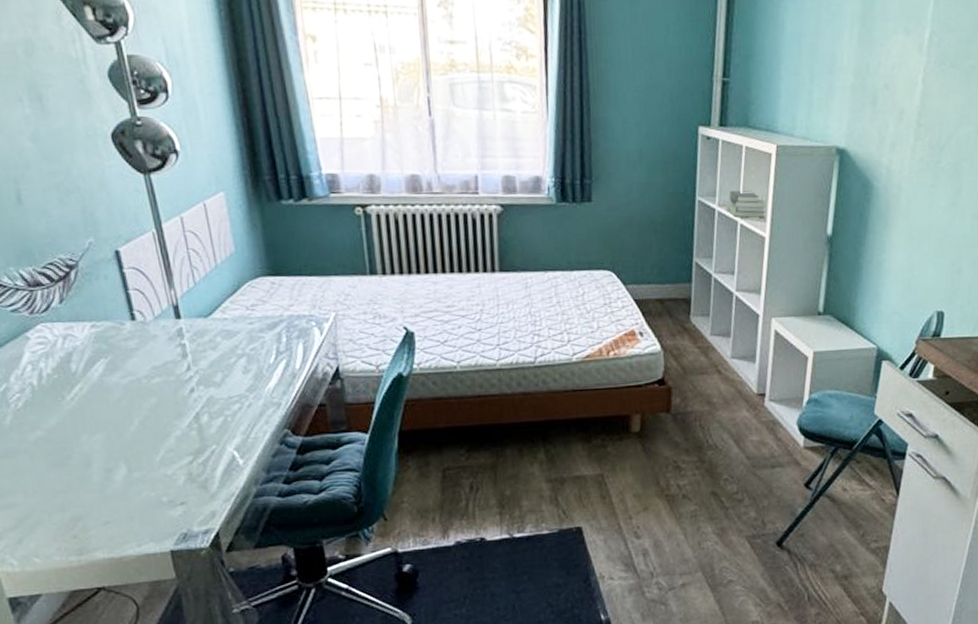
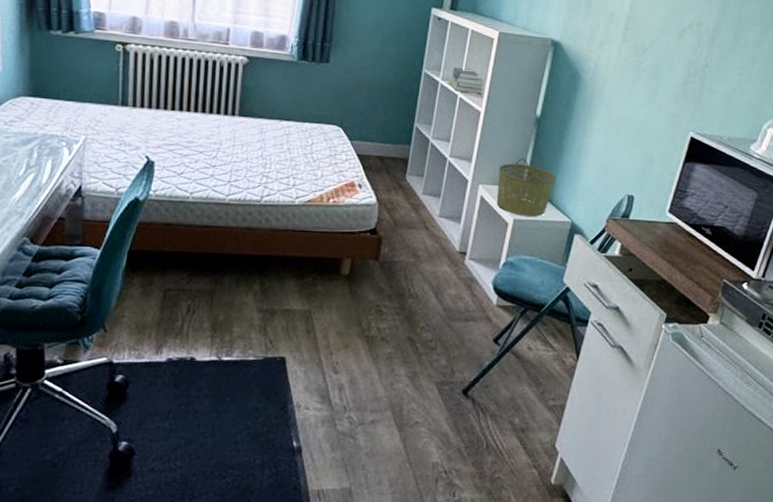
basket: none [791,283,857,348] -> present [496,158,557,217]

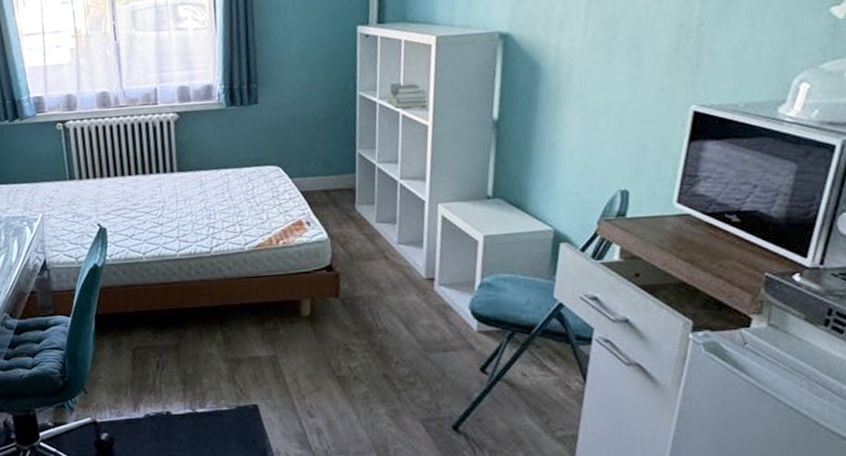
basket: present [496,158,557,217] -> none [457,168,529,231]

